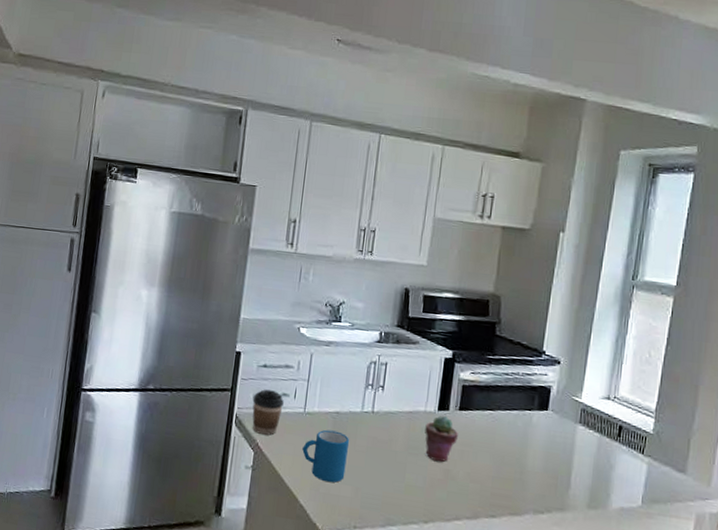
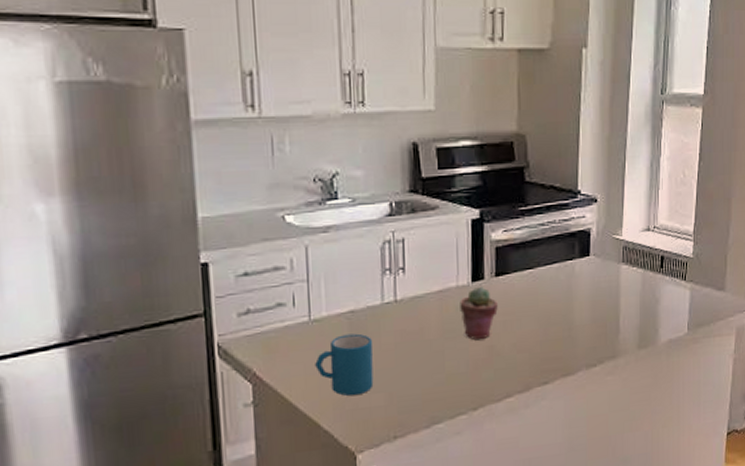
coffee cup: present [252,389,284,435] -> none [237,302,281,361]

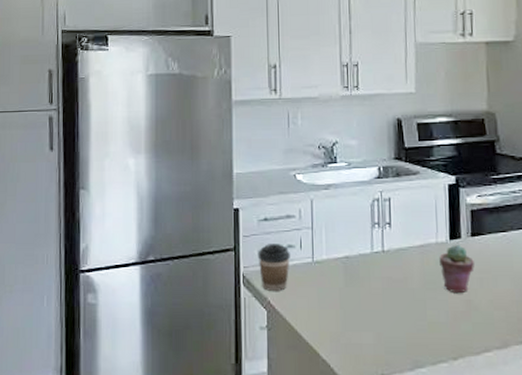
coffee cup: none [237,302,281,361] -> present [257,244,290,291]
mug: present [315,333,374,396] -> none [316,276,364,332]

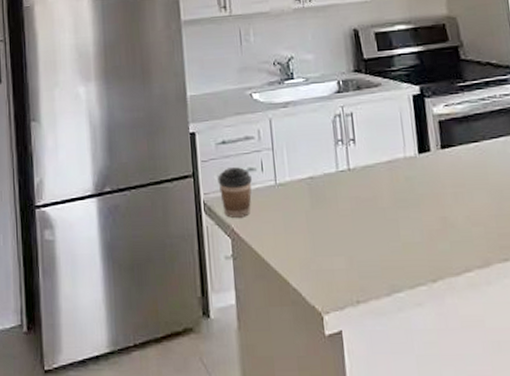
potted succulent: present [439,245,474,292] -> none [409,159,447,210]

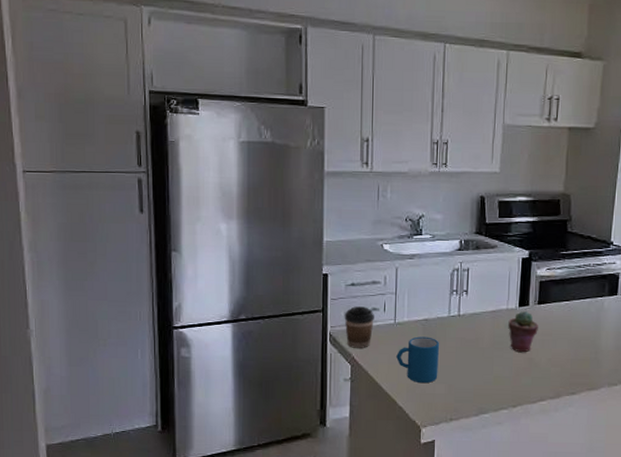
mug: none [282,198,335,257] -> present [396,336,440,384]
potted succulent: none [409,159,447,210] -> present [508,311,538,352]

